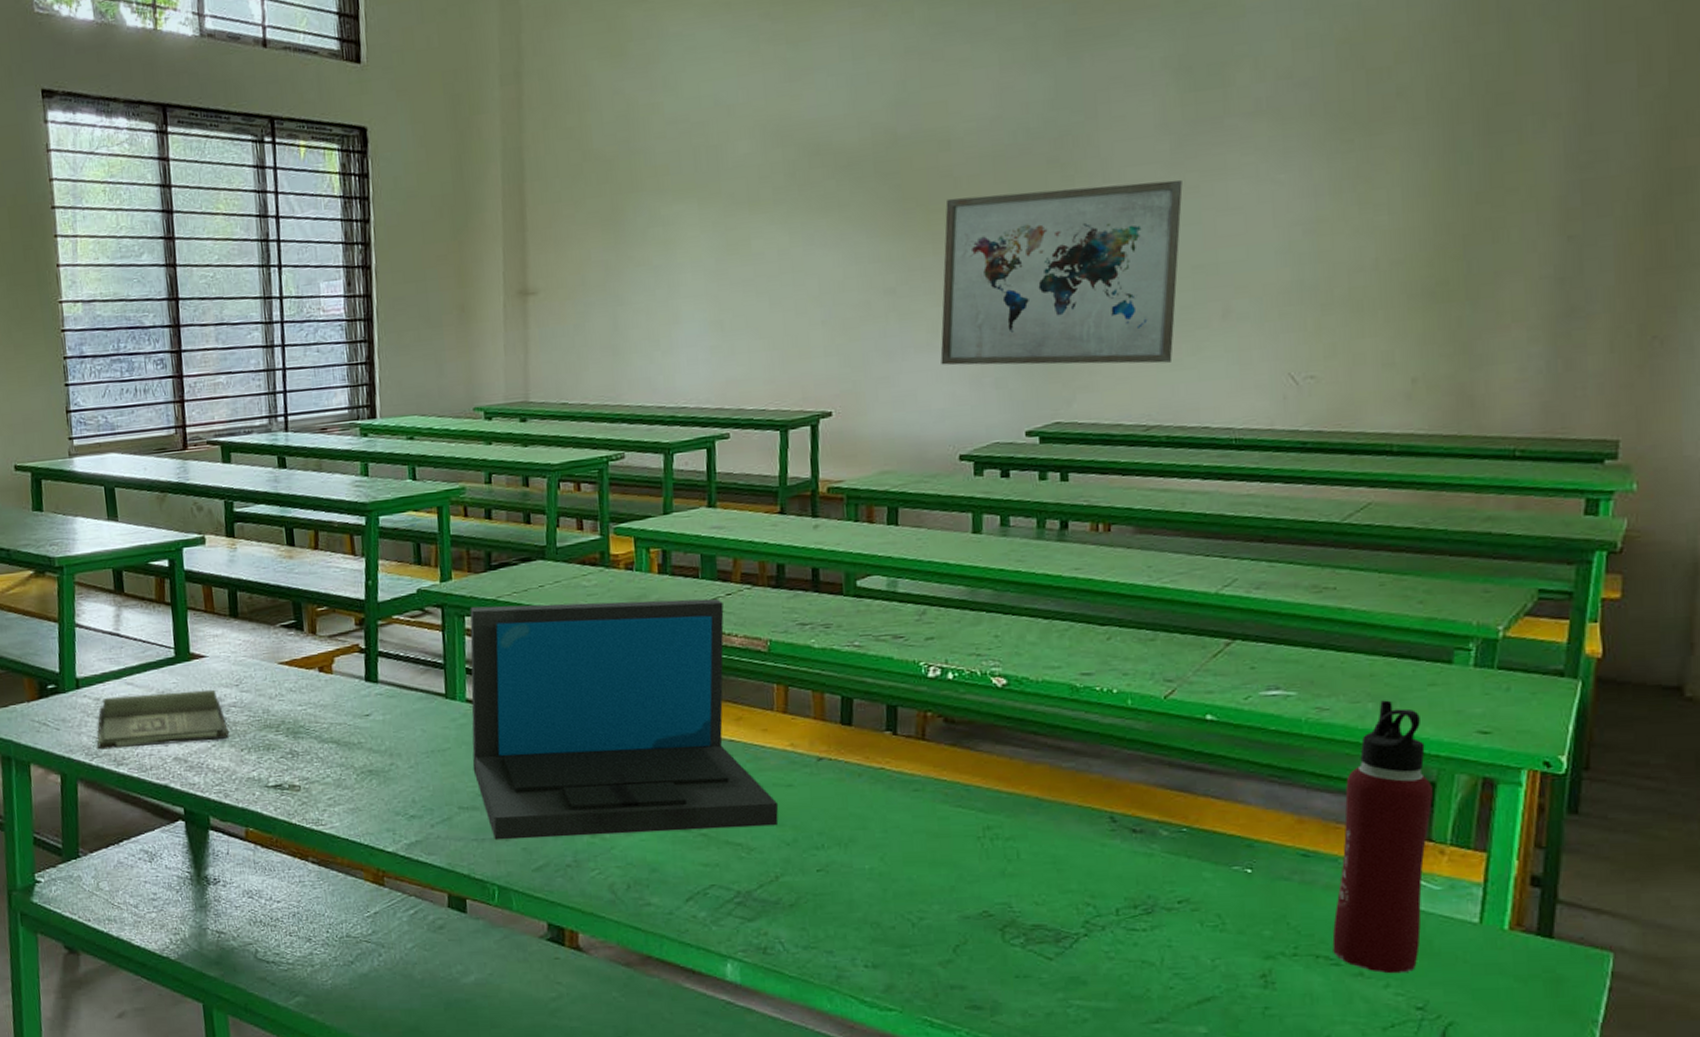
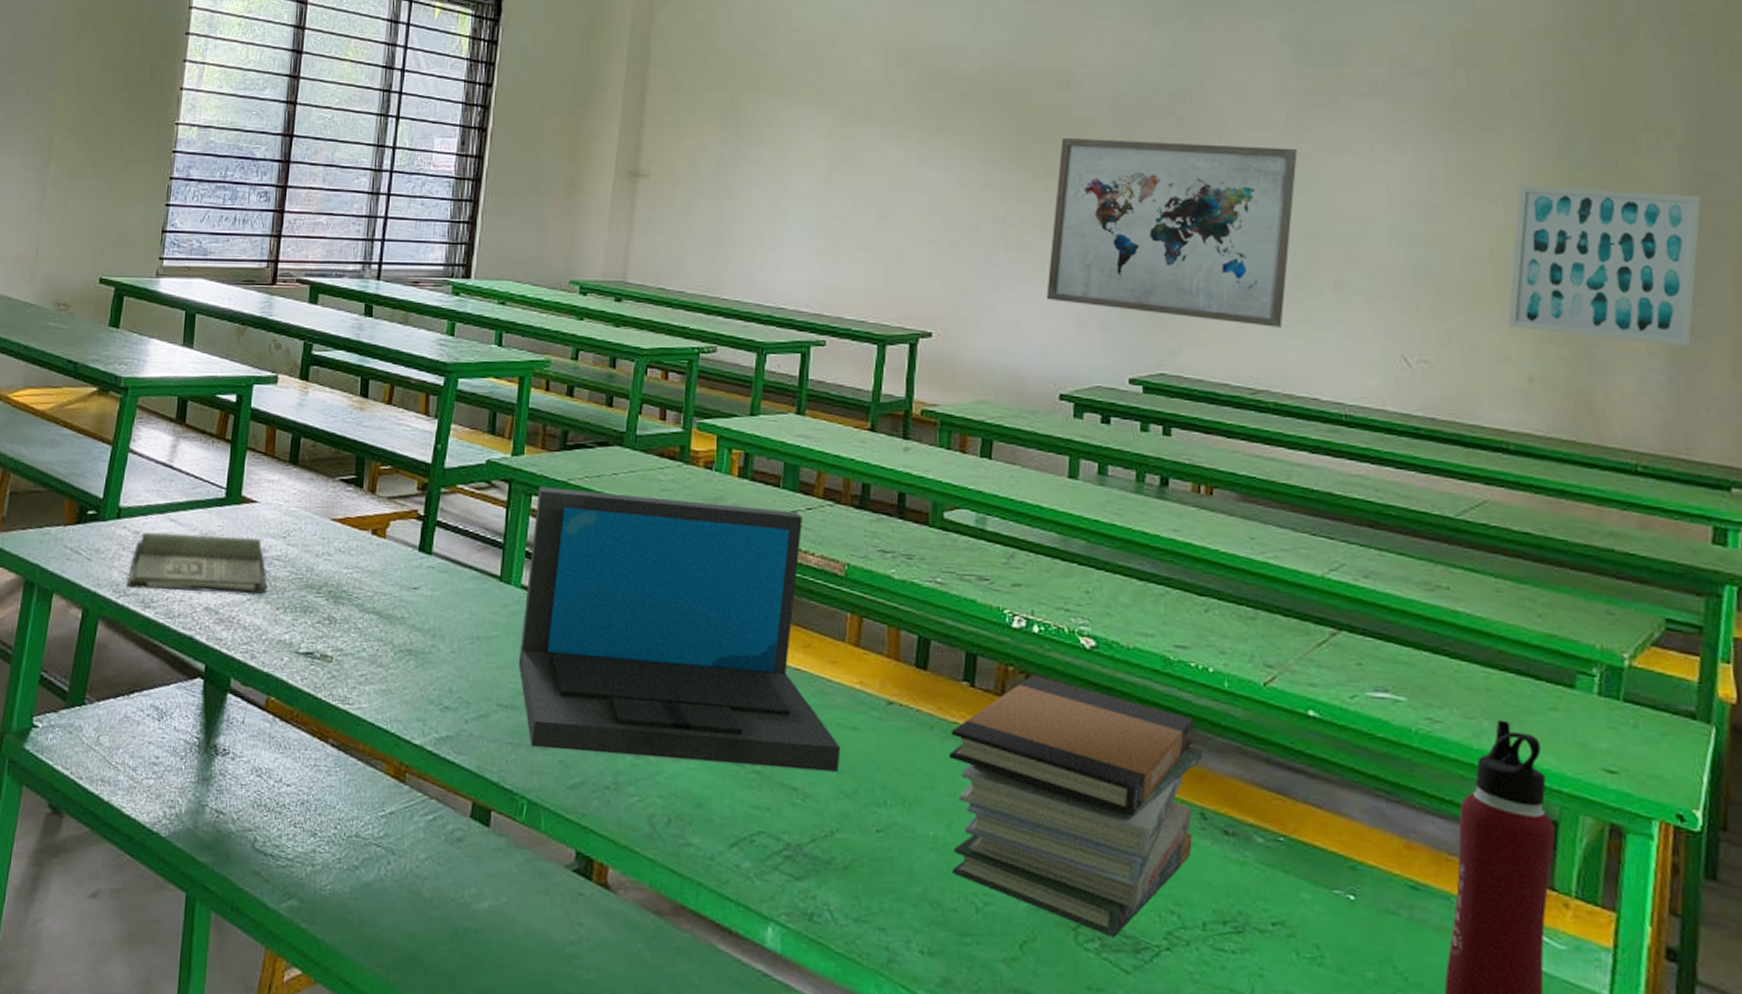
book stack: none [877,717,1110,933] -> present [948,675,1203,939]
wall art: none [1392,175,1586,333] -> present [1507,185,1702,347]

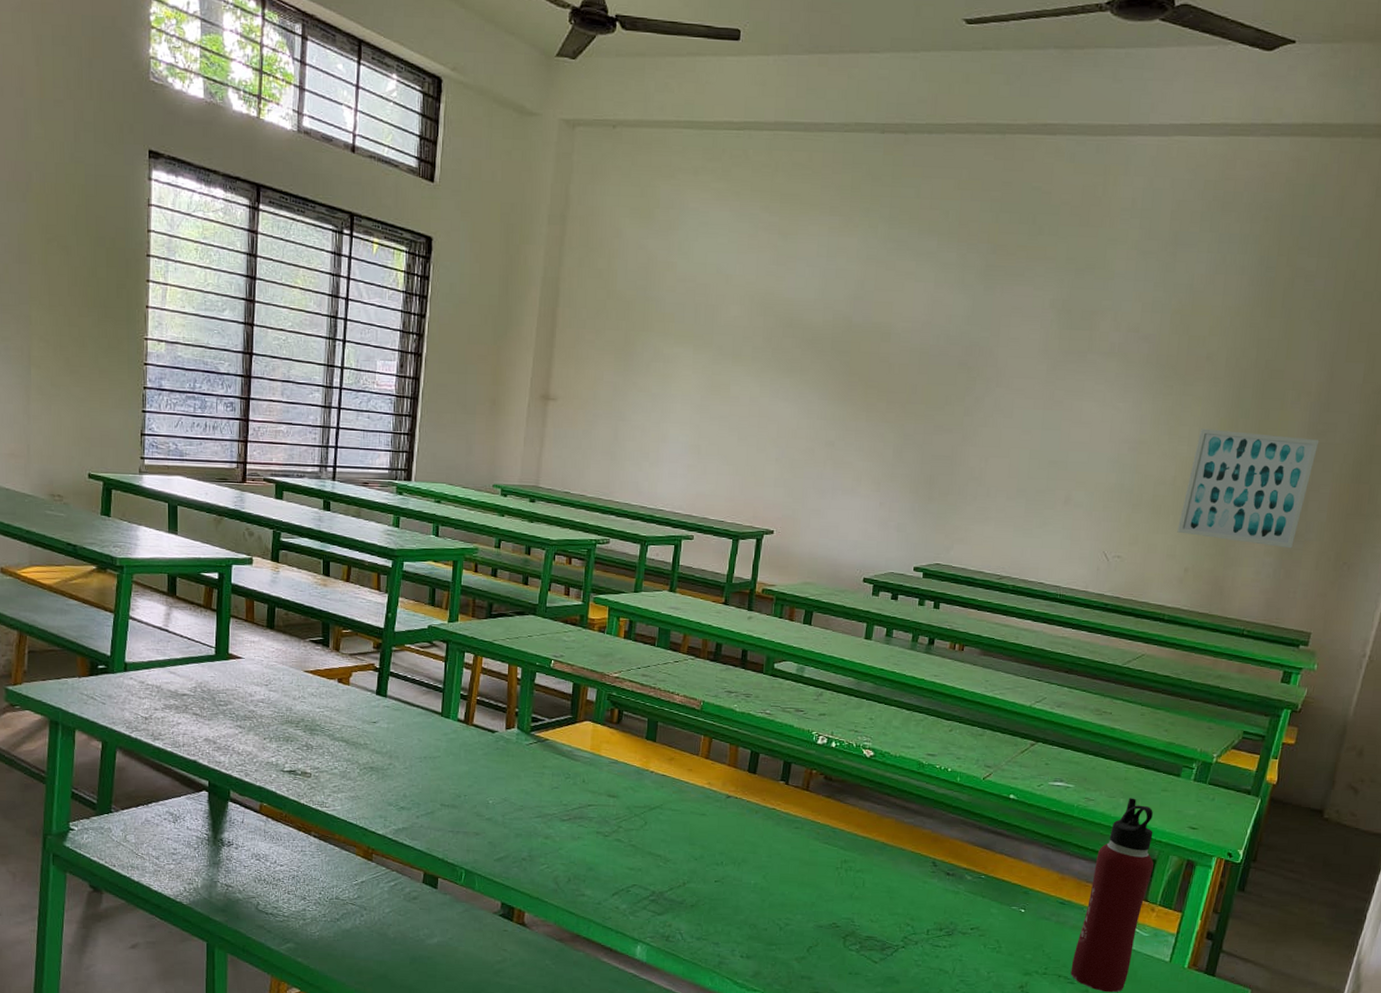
hardback book: present [127,531,268,594] -> none [138,681,256,728]
laptop: present [518,487,841,773] -> none [456,646,693,844]
book stack: present [948,675,1203,939] -> none [765,775,938,942]
wall art: present [1046,137,1297,327] -> none [860,379,1052,531]

